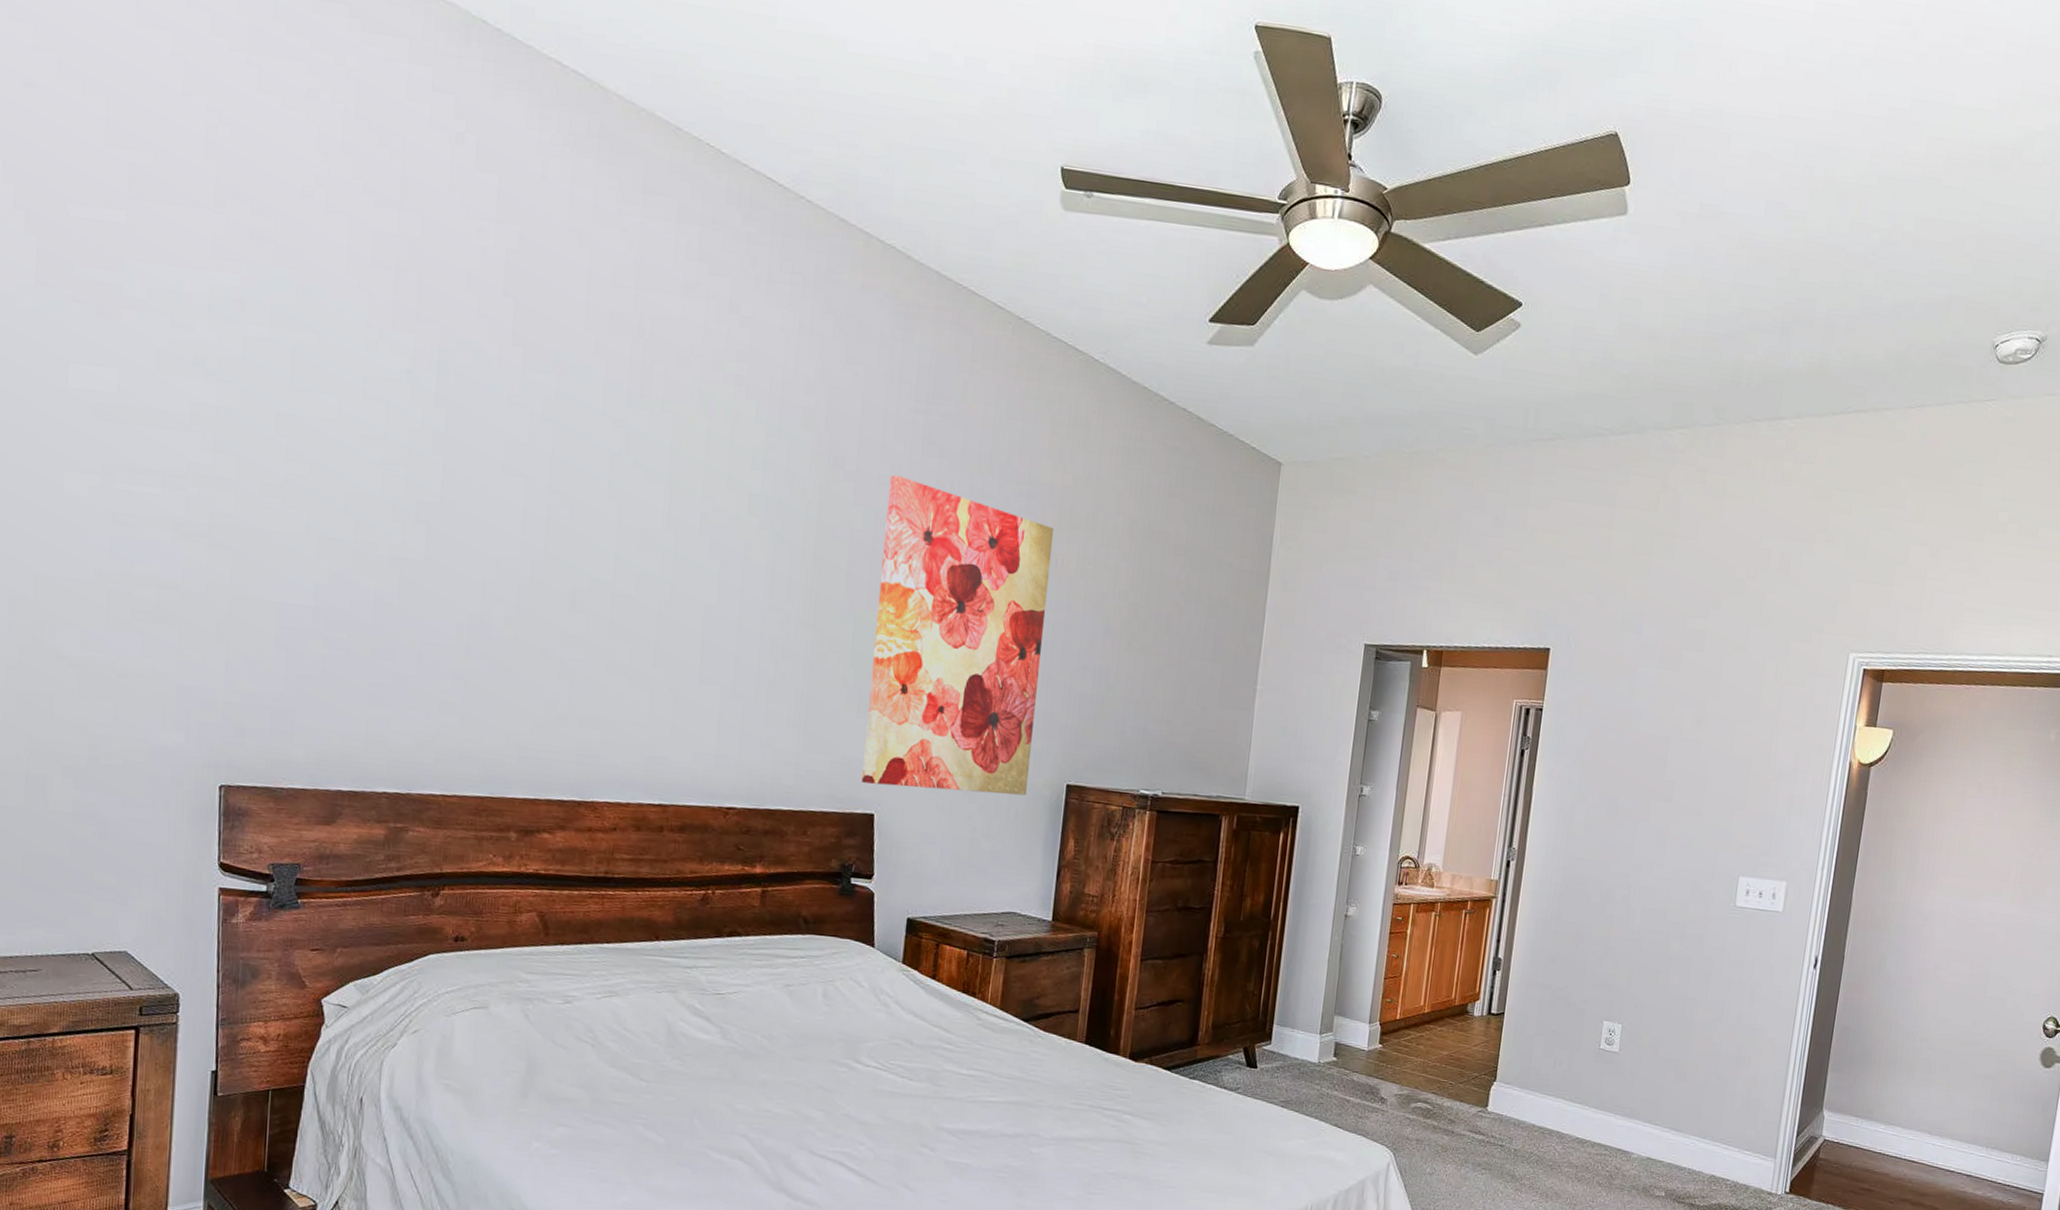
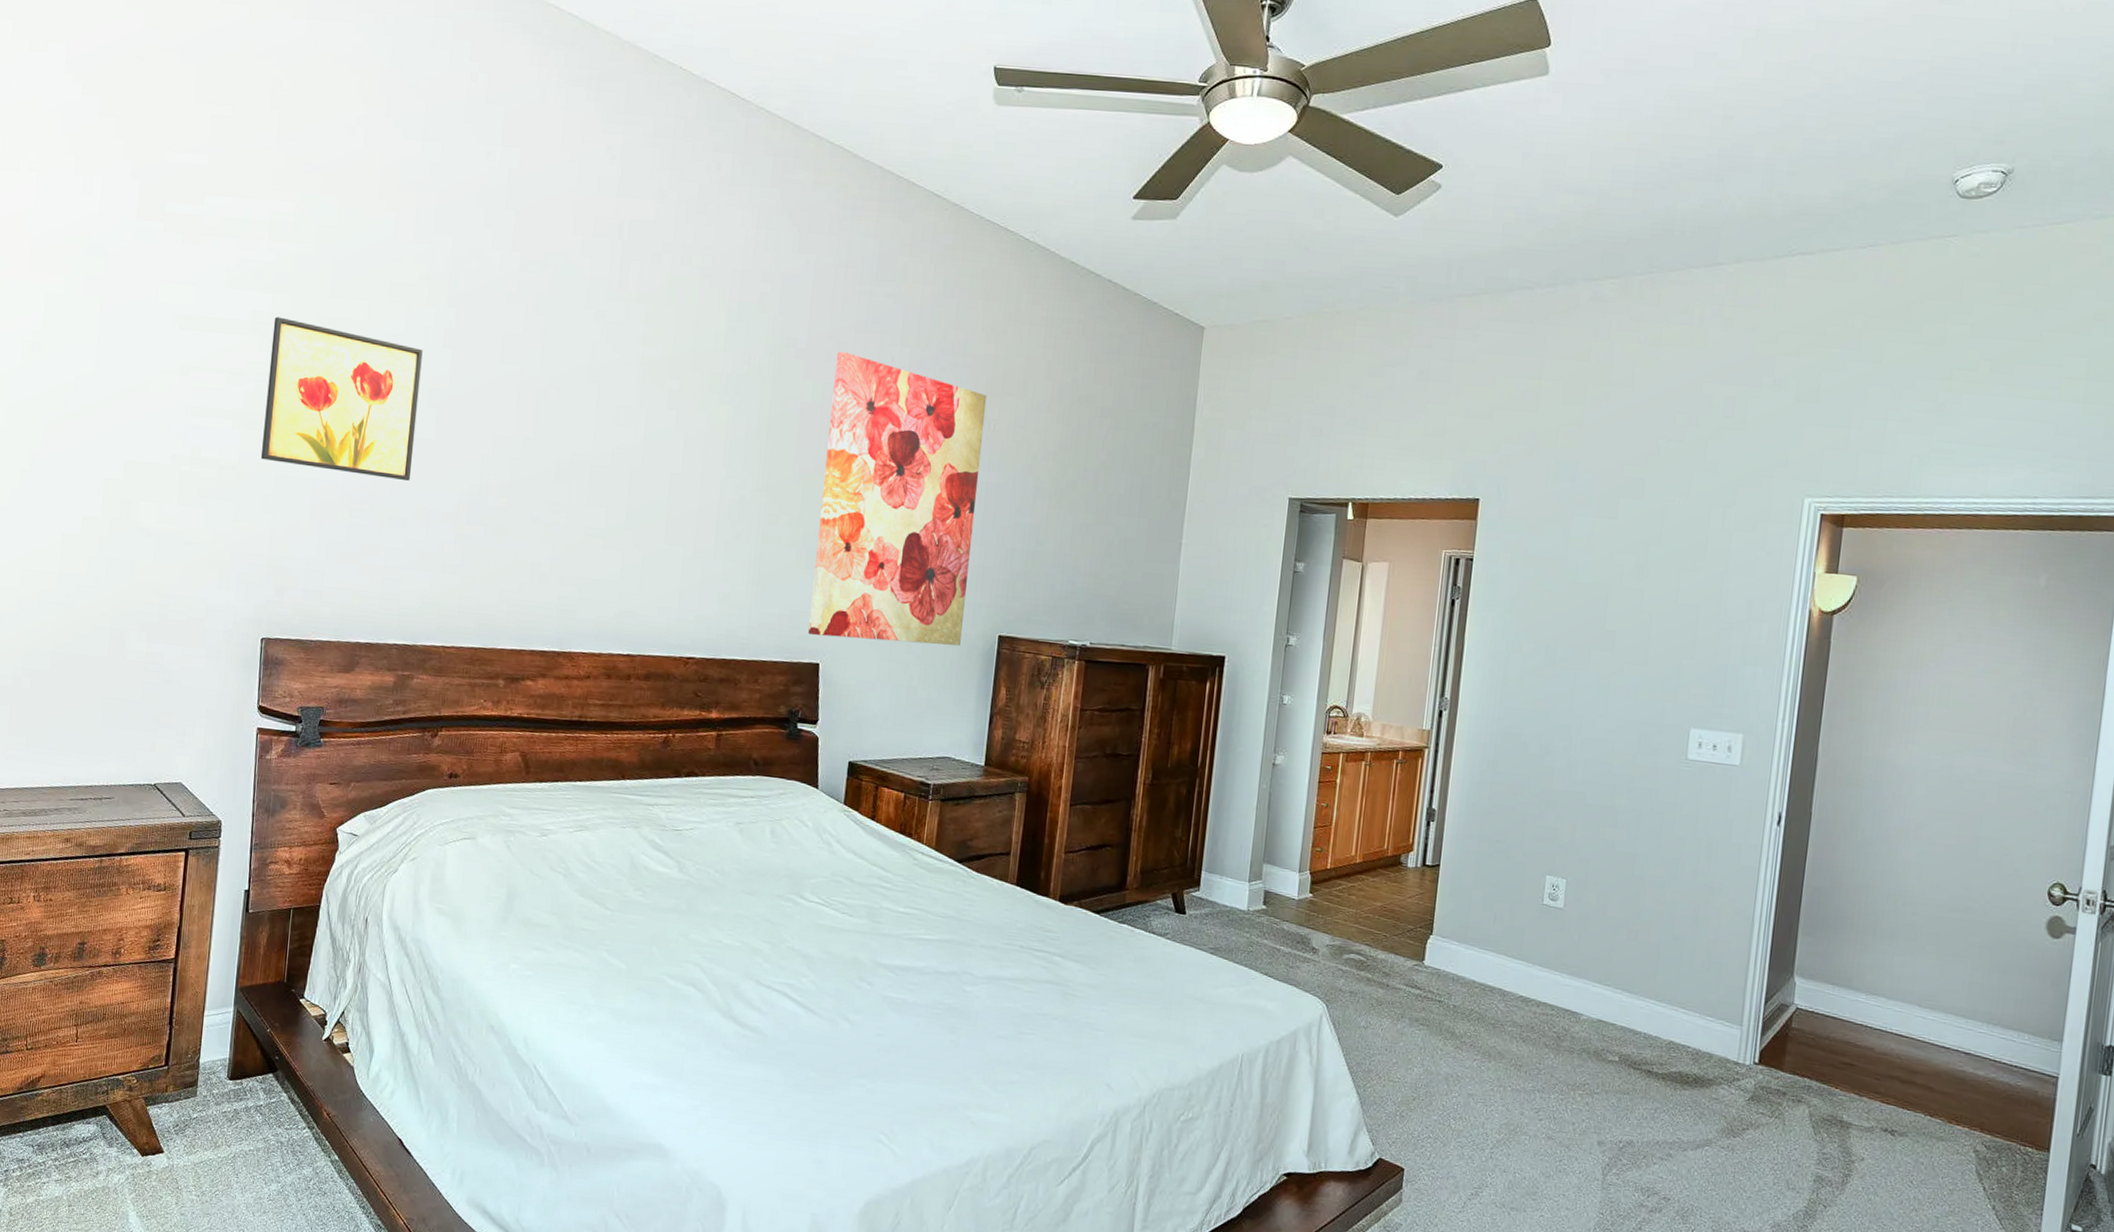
wall art: none [209,410,407,608] -> present [260,317,423,481]

